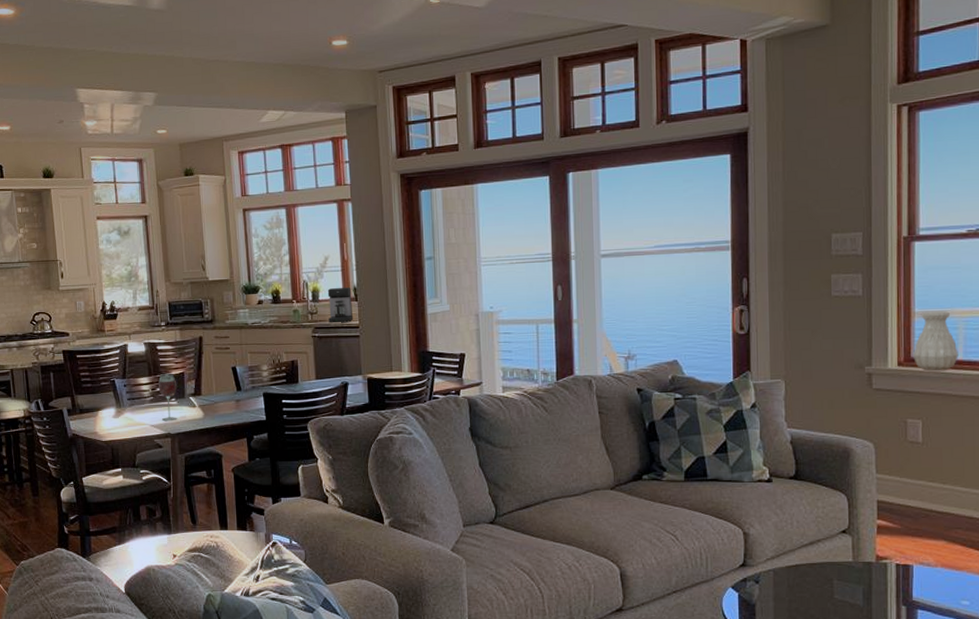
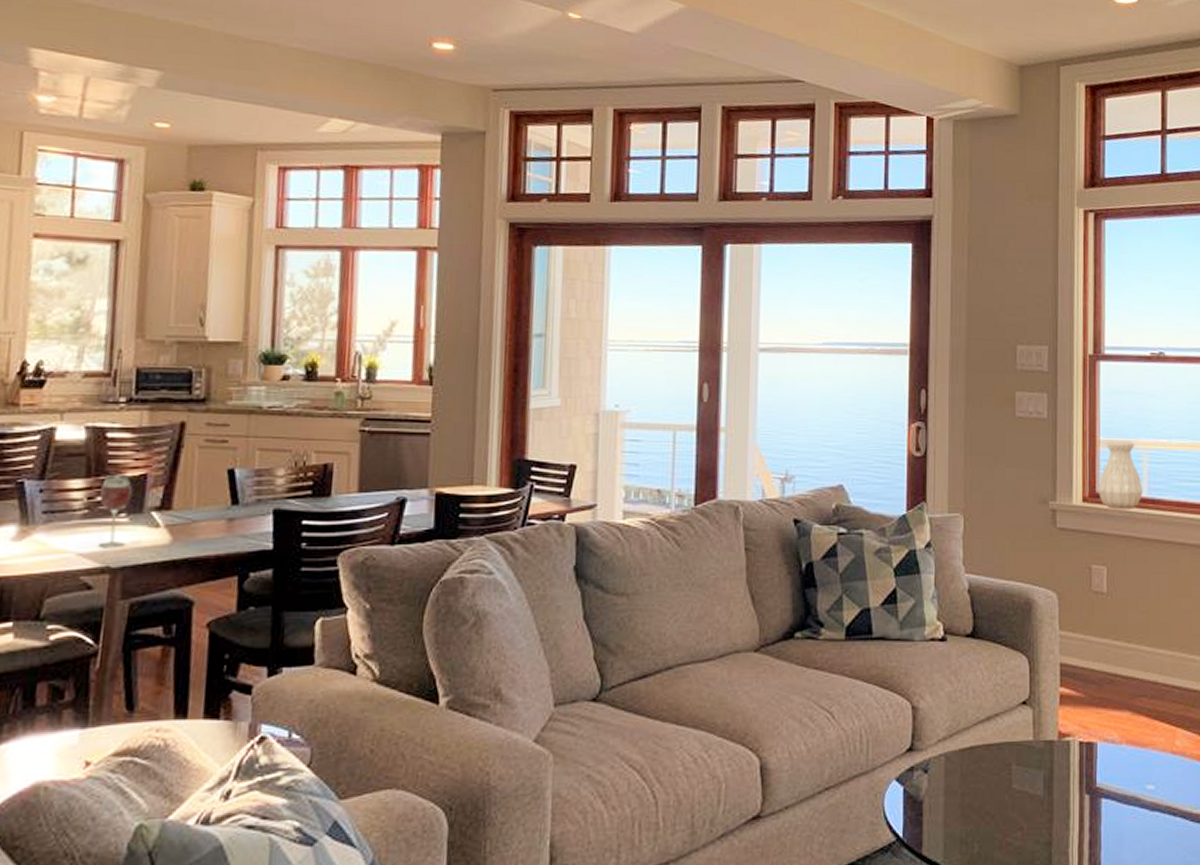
coffee maker: present [327,286,354,323] -> none [386,364,425,415]

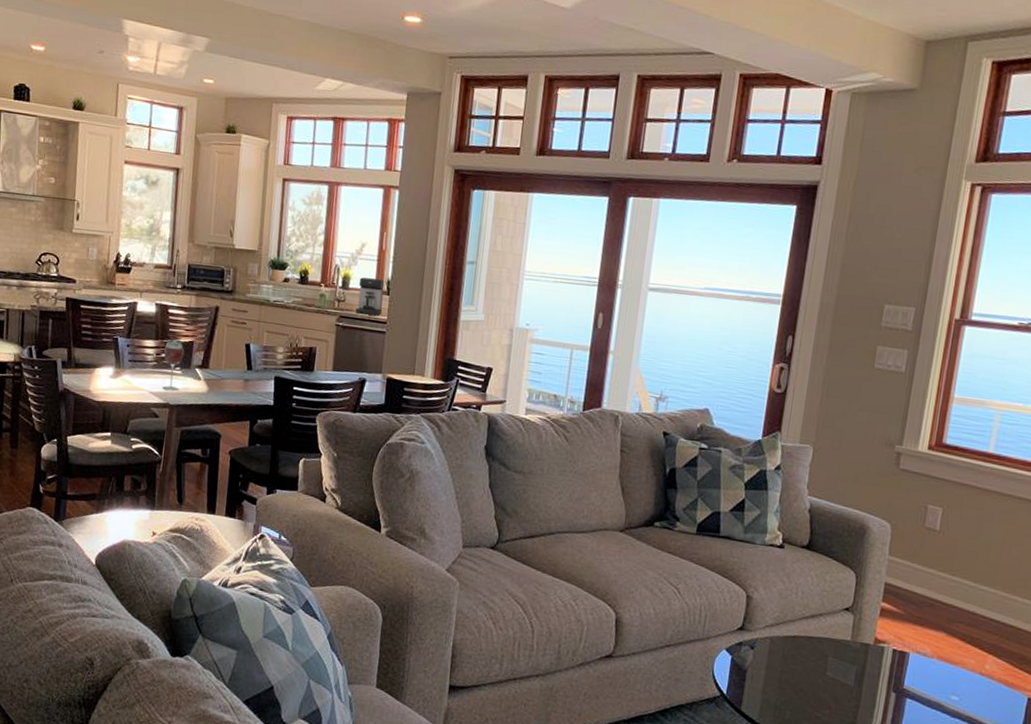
coffee maker: none [386,364,425,415] -> present [355,277,385,317]
vase: present [1098,441,1143,510] -> none [945,399,990,462]

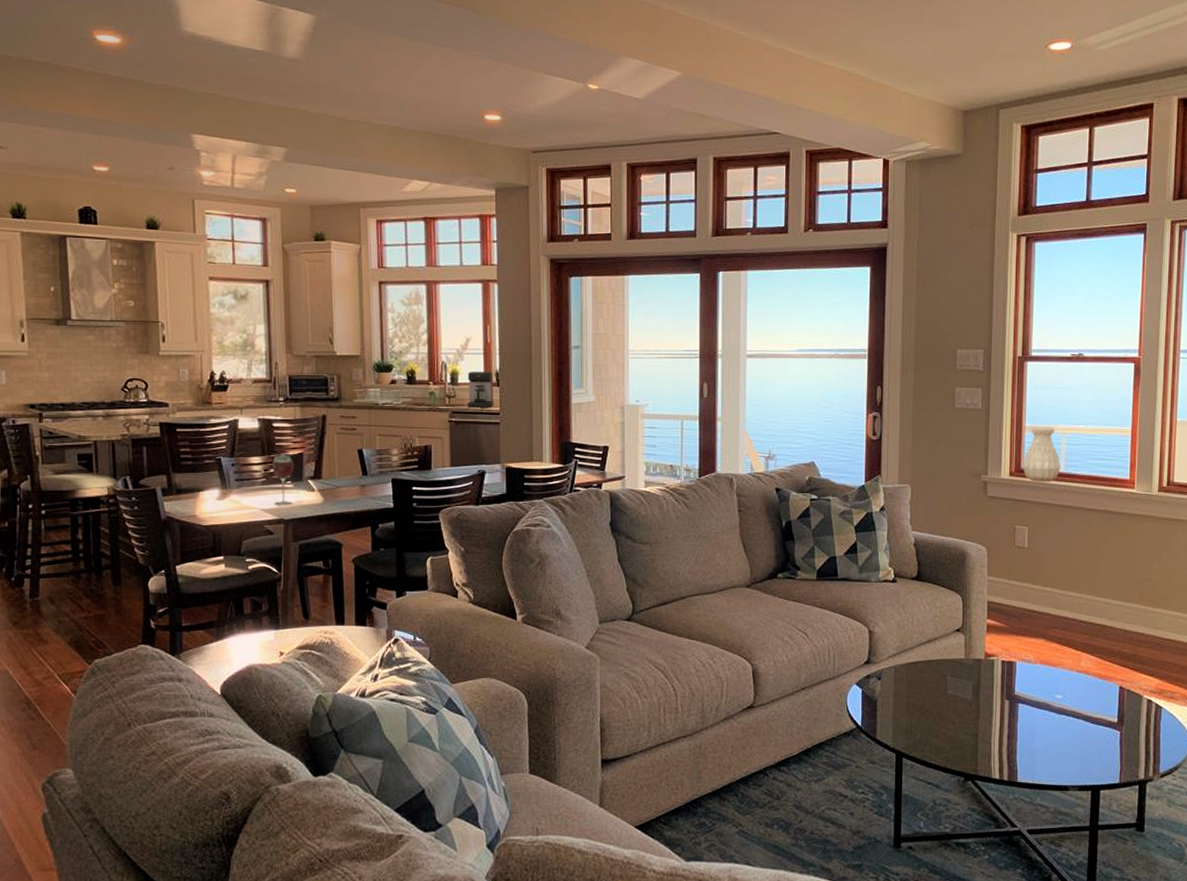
vase: none [945,399,990,462] -> present [1023,427,1061,482]

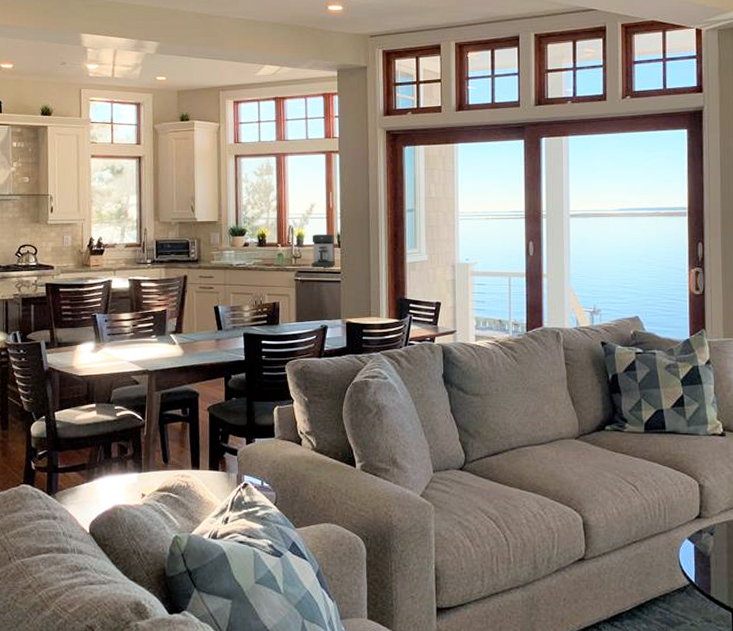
wineglass: present [271,453,294,506] -> none [139,310,159,358]

